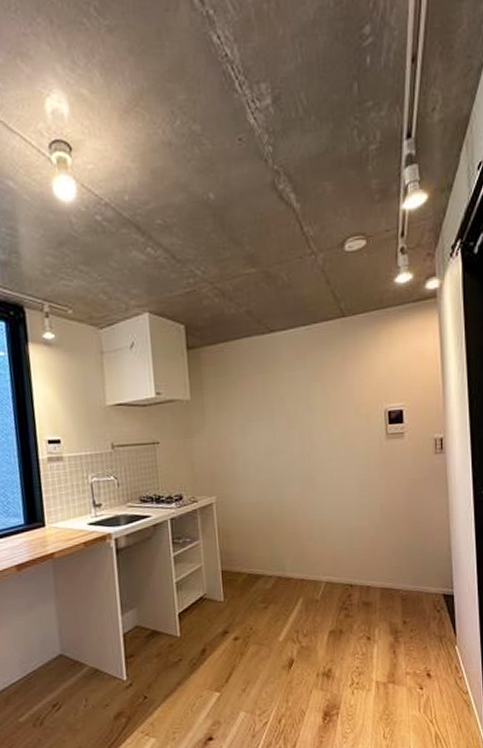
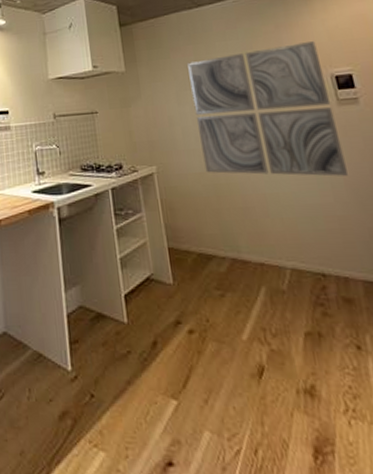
wall art: none [255,376,385,503] -> present [187,41,349,177]

